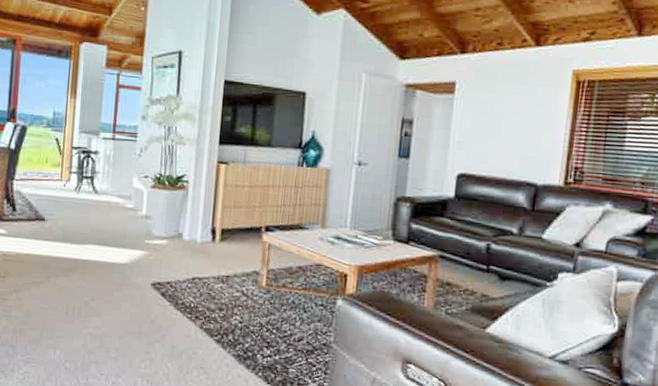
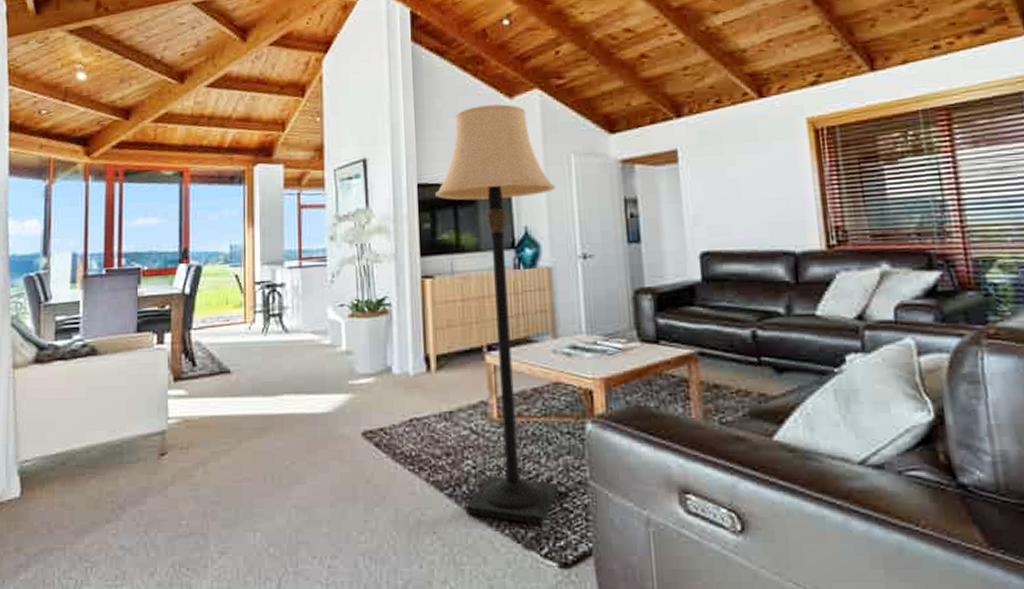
lamp: none [229,17,345,373] -> present [435,104,560,525]

